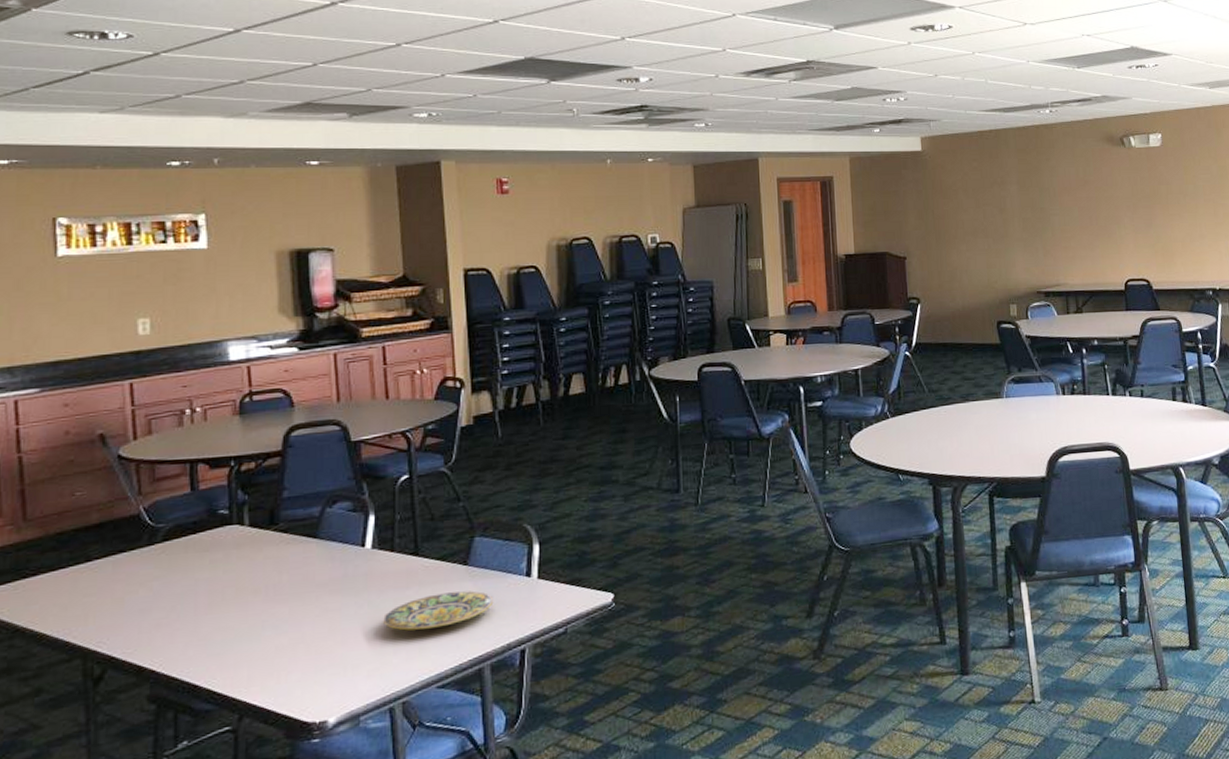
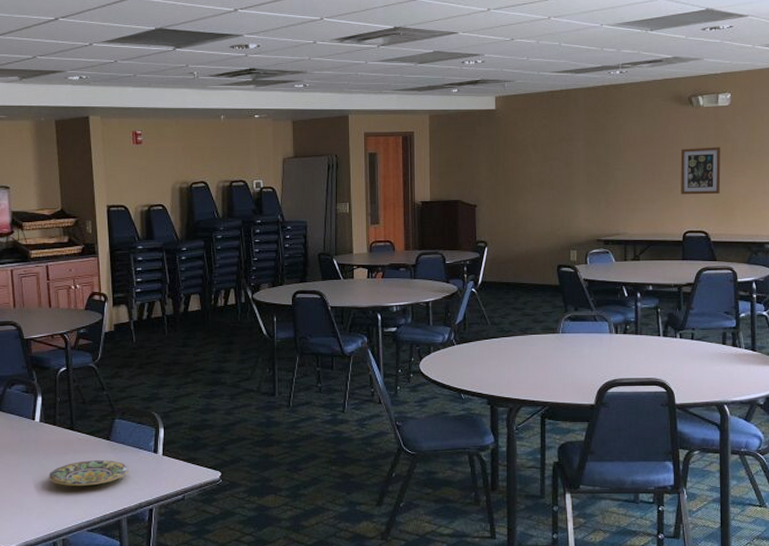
wall art: none [1116,189,1158,241] -> present [680,147,721,195]

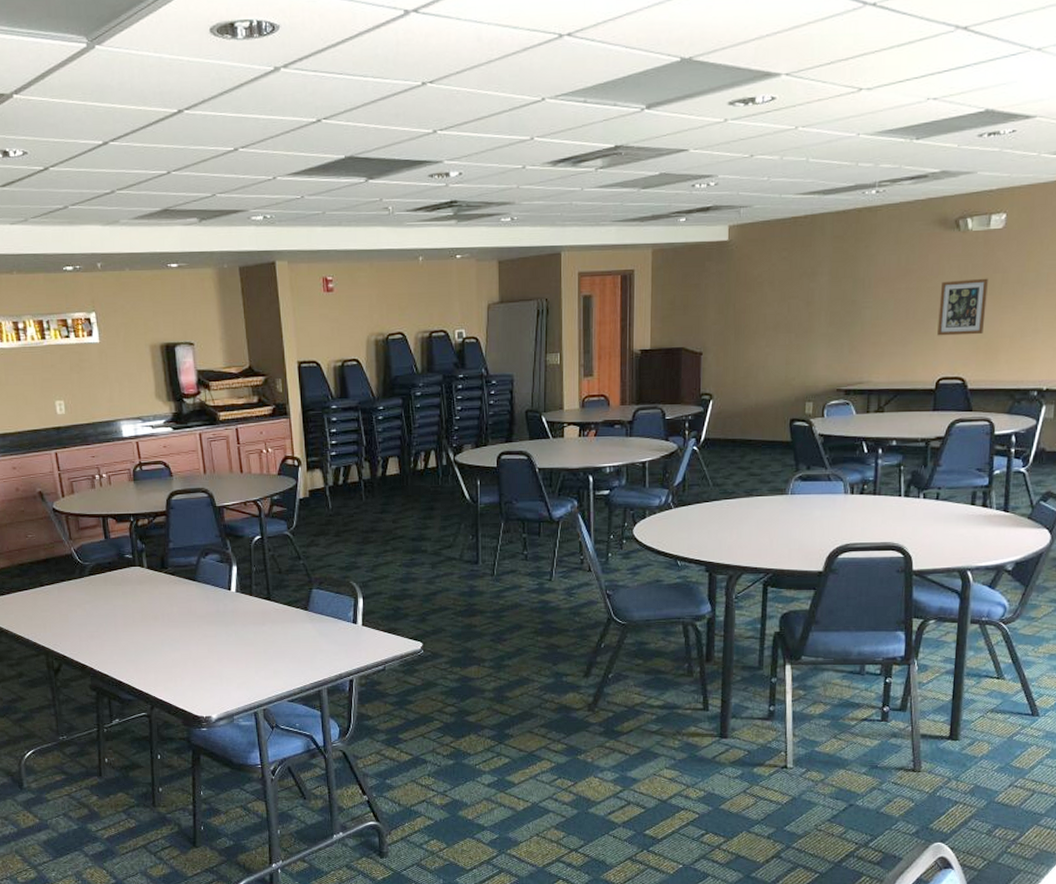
plate: present [48,460,129,486] -> none [247,631,328,657]

